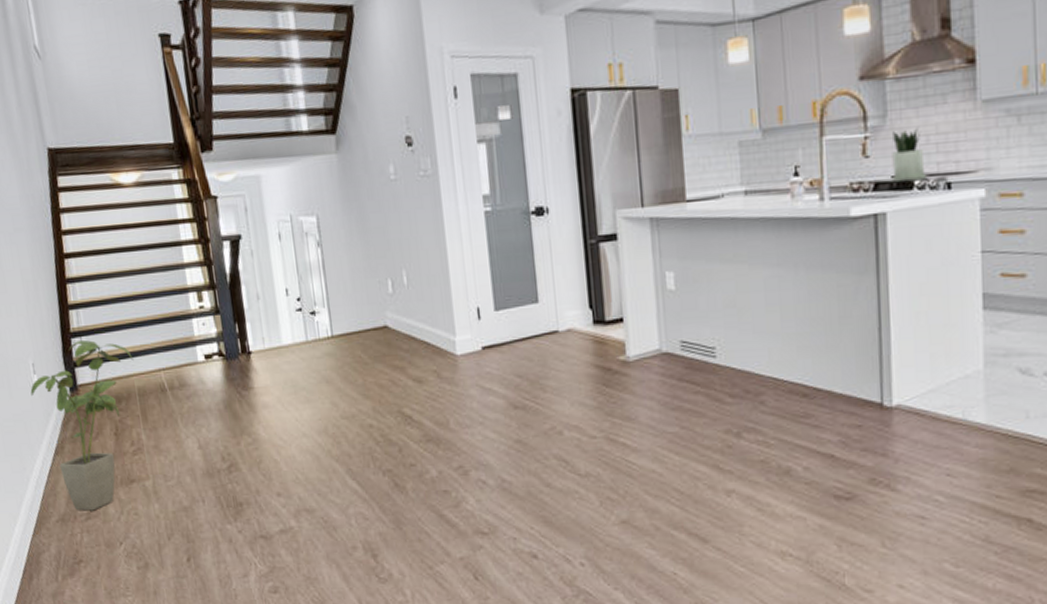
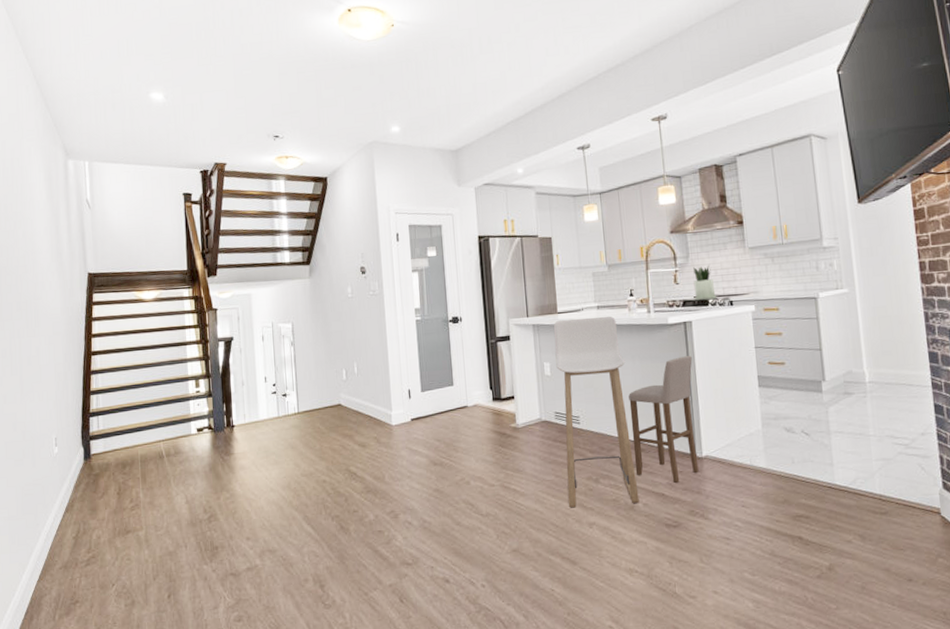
house plant: present [30,340,134,511] -> none [51,419,140,559]
bar stool: none [679,205,798,470] -> present [553,316,639,508]
bar stool: none [787,263,886,441] -> present [628,356,699,483]

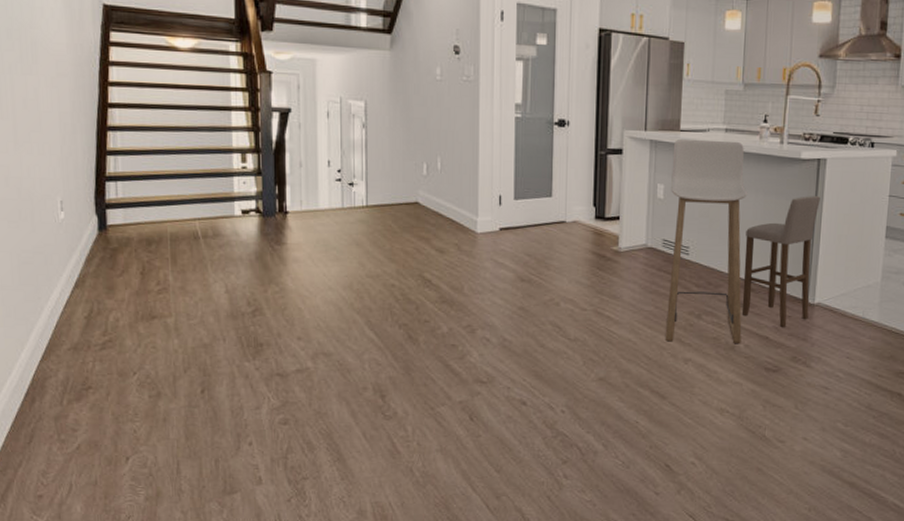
planter: present [693,266,717,301] -> none [833,99,859,139]

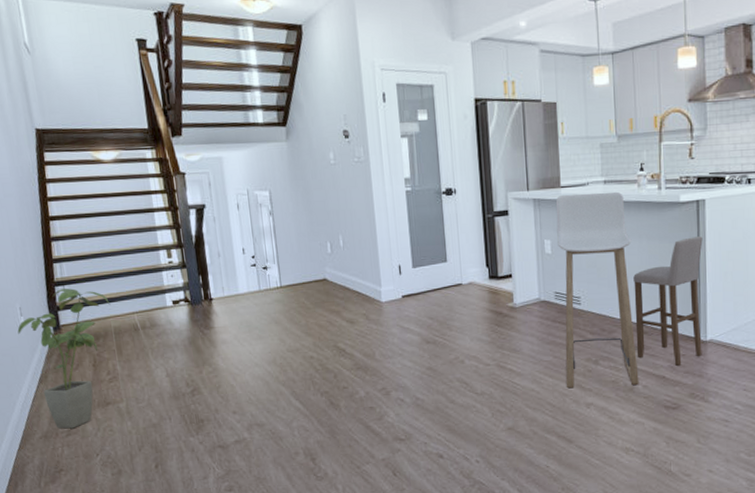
house plant: none [55,185,169,342] -> present [17,288,111,429]

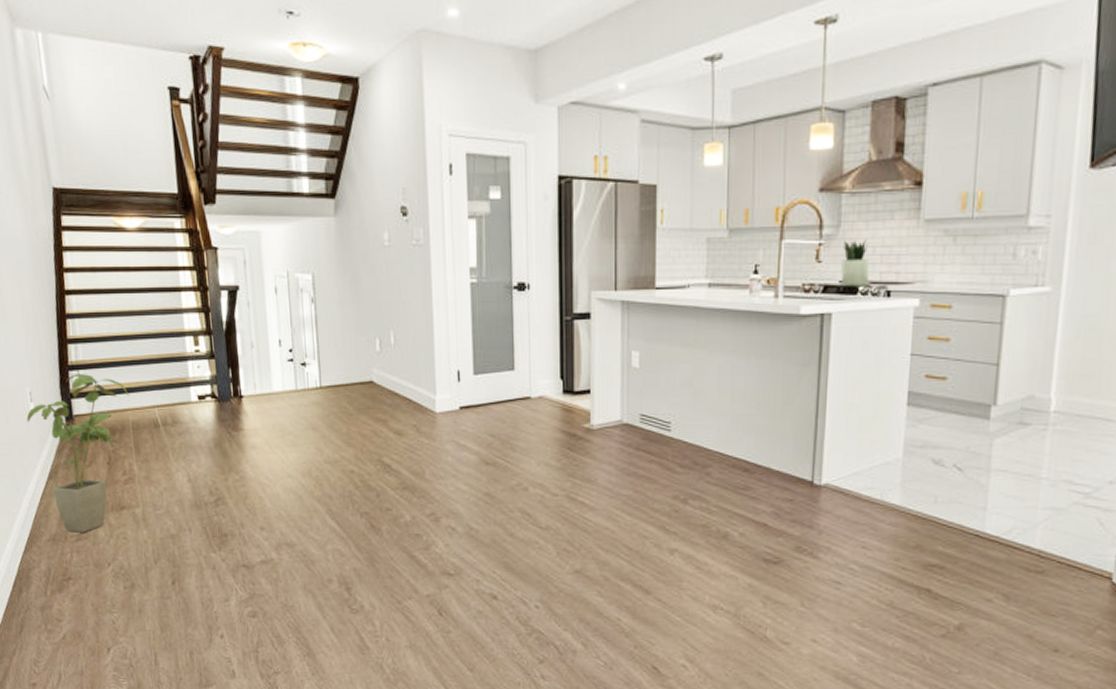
bar stool: present [555,191,639,389] -> none [646,297,738,531]
bar stool: present [633,236,703,366] -> none [734,358,825,512]
planter: none [709,139,735,178] -> present [839,241,871,287]

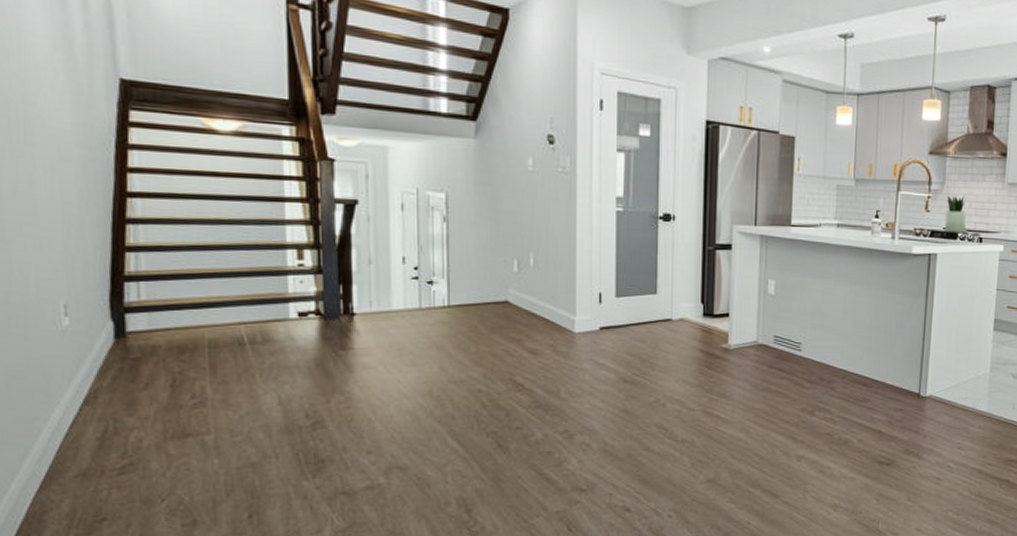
house plant: present [26,374,129,533] -> none [57,286,207,466]

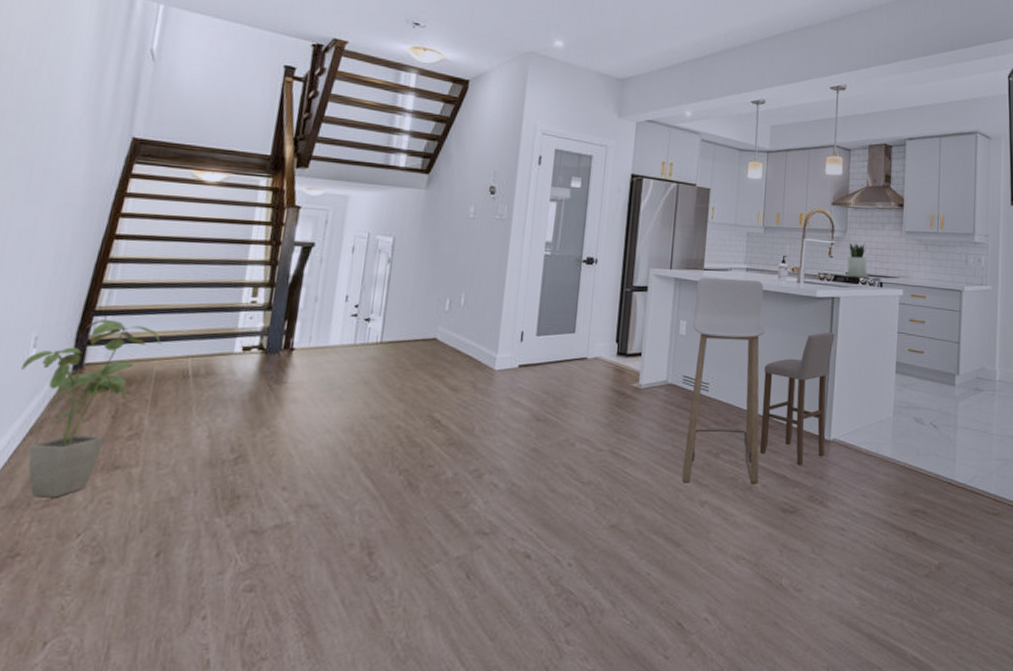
house plant: none [57,286,207,466] -> present [21,320,161,498]
bar stool: none [777,233,860,440] -> present [681,277,767,483]
bar stool: none [854,290,931,420] -> present [759,332,835,465]

